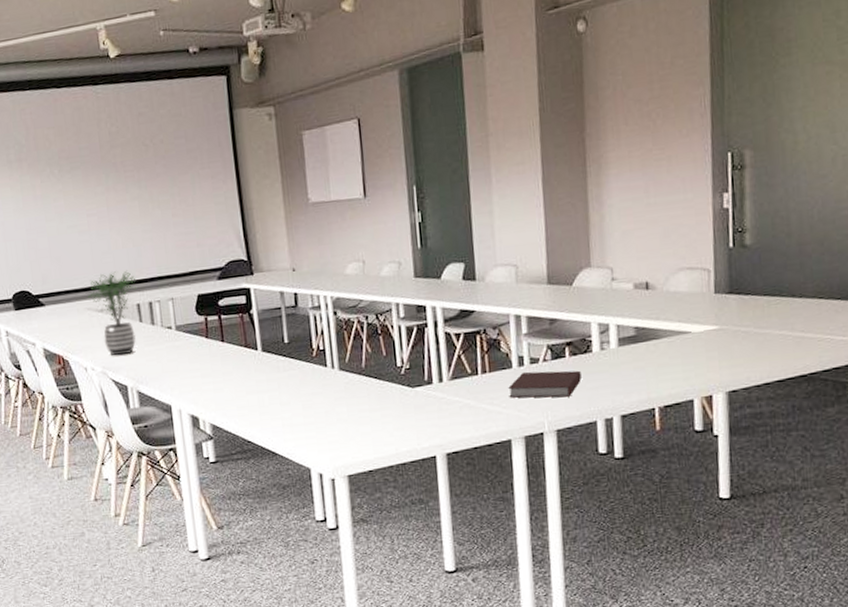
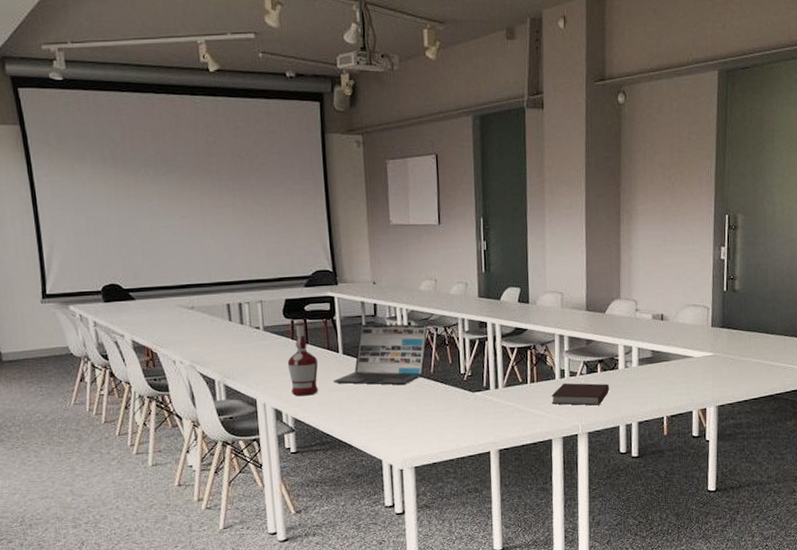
potted plant: present [88,270,136,356] -> none [179,272,227,351]
alcohol: none [202,315,237,400] -> present [287,319,318,396]
laptop: none [253,313,357,384] -> present [333,324,428,385]

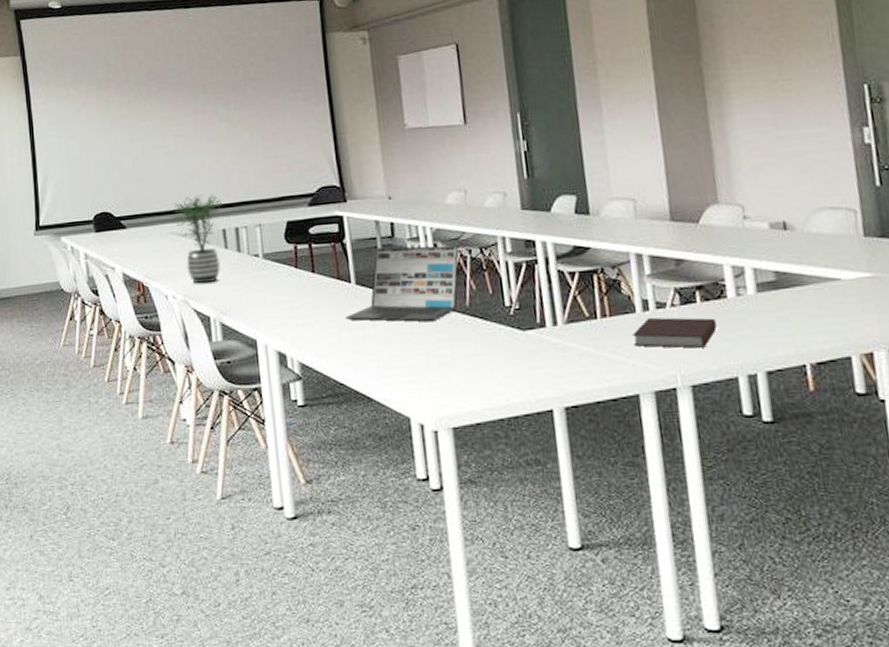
potted plant: none [179,272,227,351] -> present [172,193,222,284]
alcohol: present [287,319,318,396] -> none [291,244,328,336]

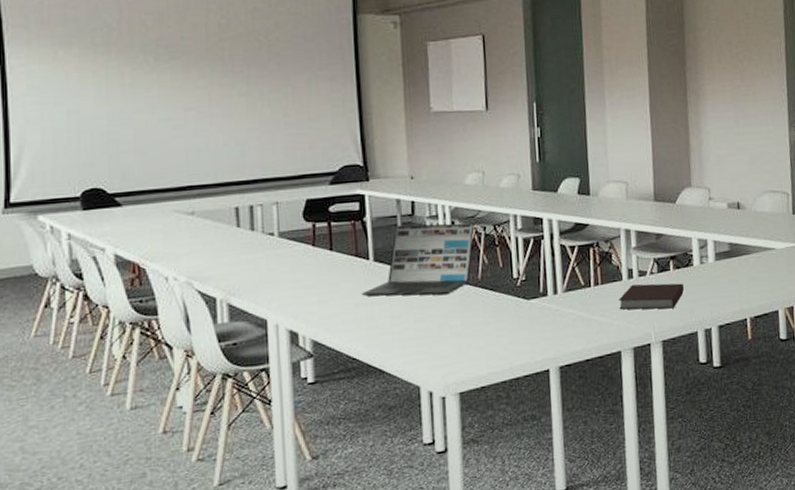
potted plant: present [172,193,222,284] -> none [177,170,236,264]

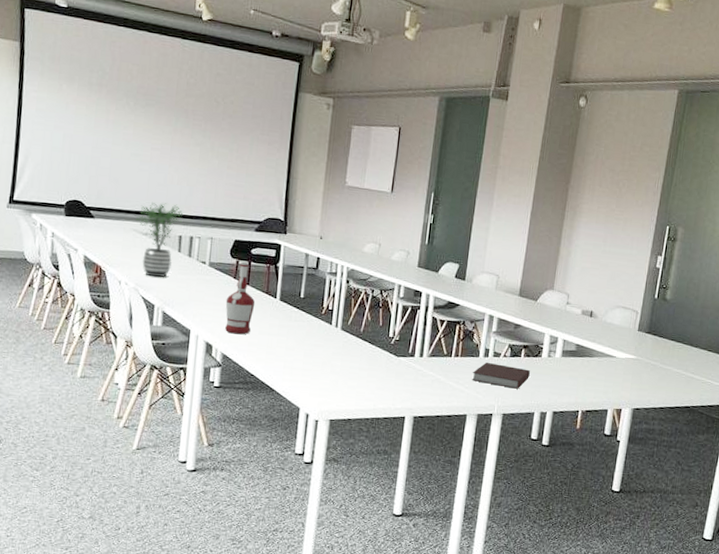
potted plant: none [177,170,236,264] -> present [137,201,183,278]
alcohol: none [306,222,344,314] -> present [225,260,256,335]
laptop: present [362,223,475,296] -> none [266,275,365,339]

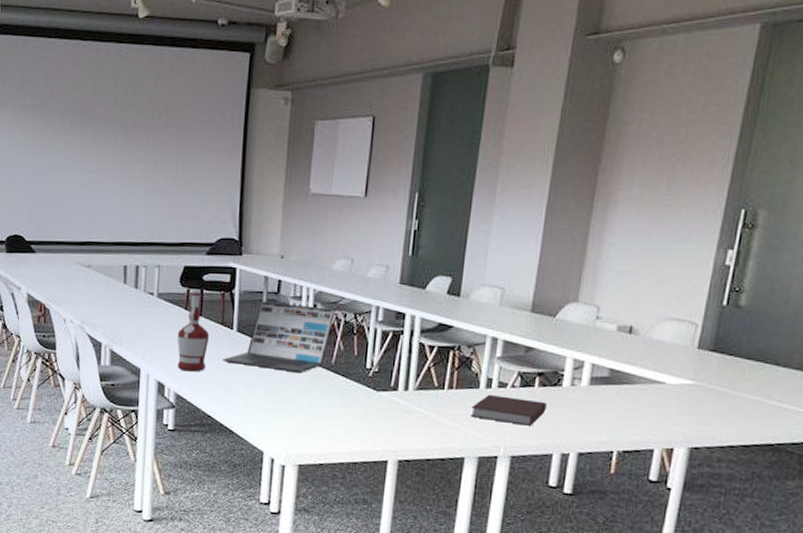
potted plant: present [137,201,183,278] -> none [79,230,127,313]
laptop: none [266,275,365,339] -> present [223,301,336,373]

